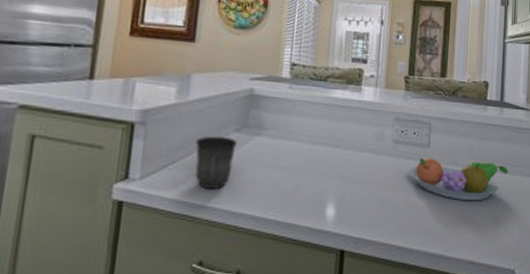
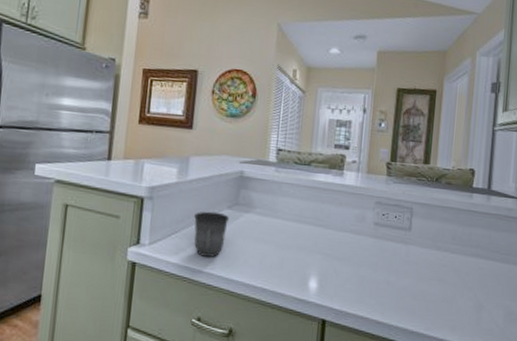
fruit bowl: present [409,157,509,201] -> none [389,240,495,285]

